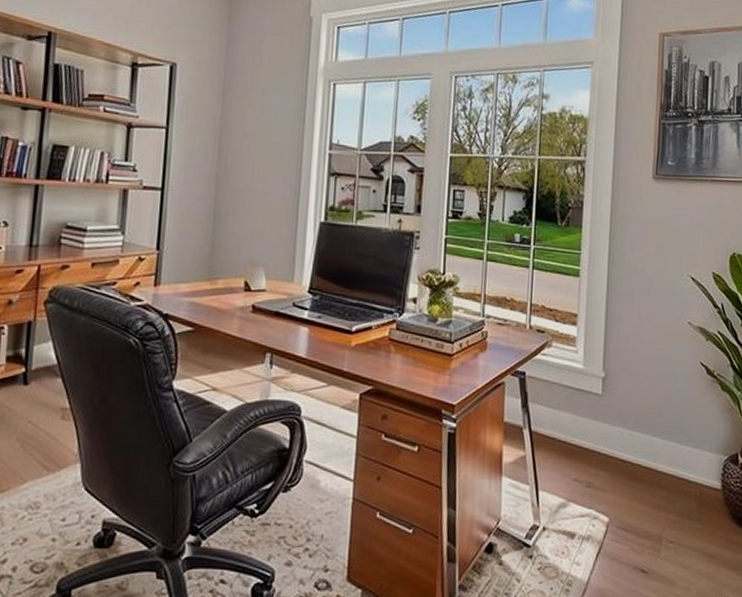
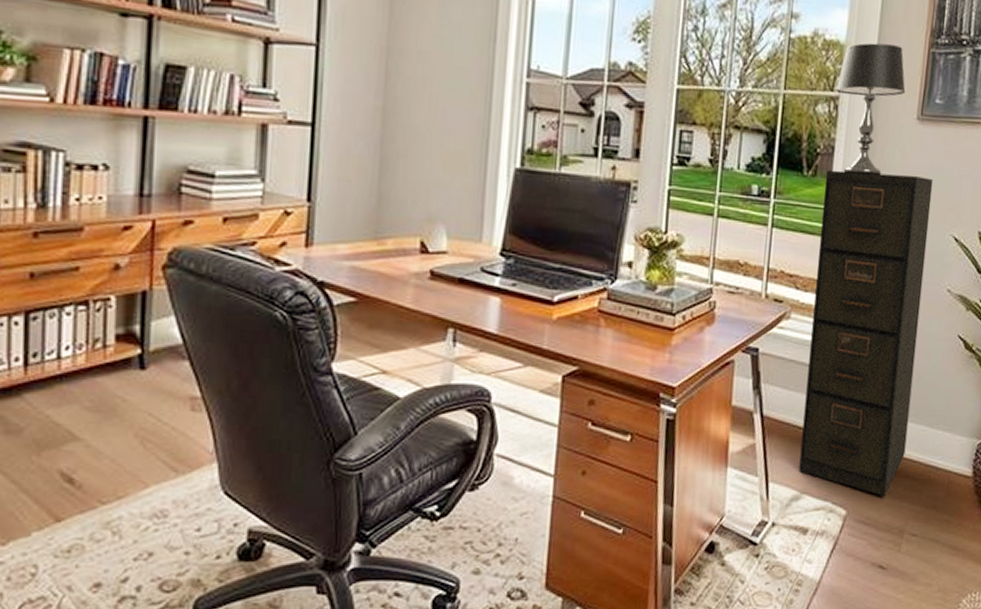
filing cabinet: none [565,221,670,505] -> present [799,169,934,496]
table lamp: none [582,116,642,225] -> present [835,43,906,175]

